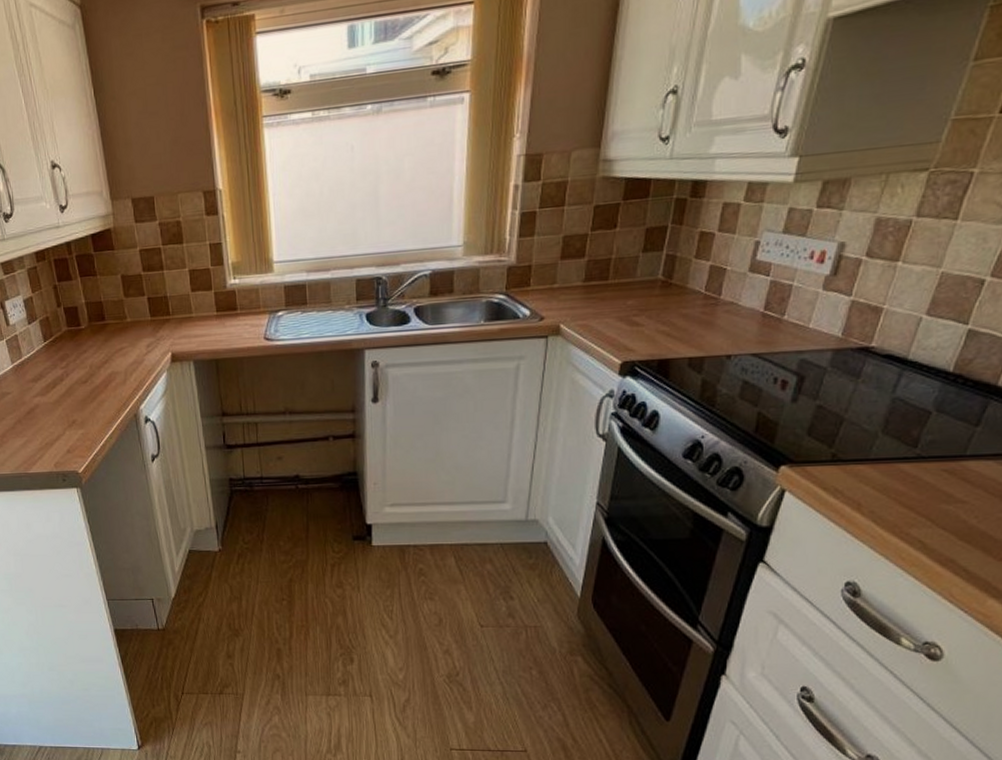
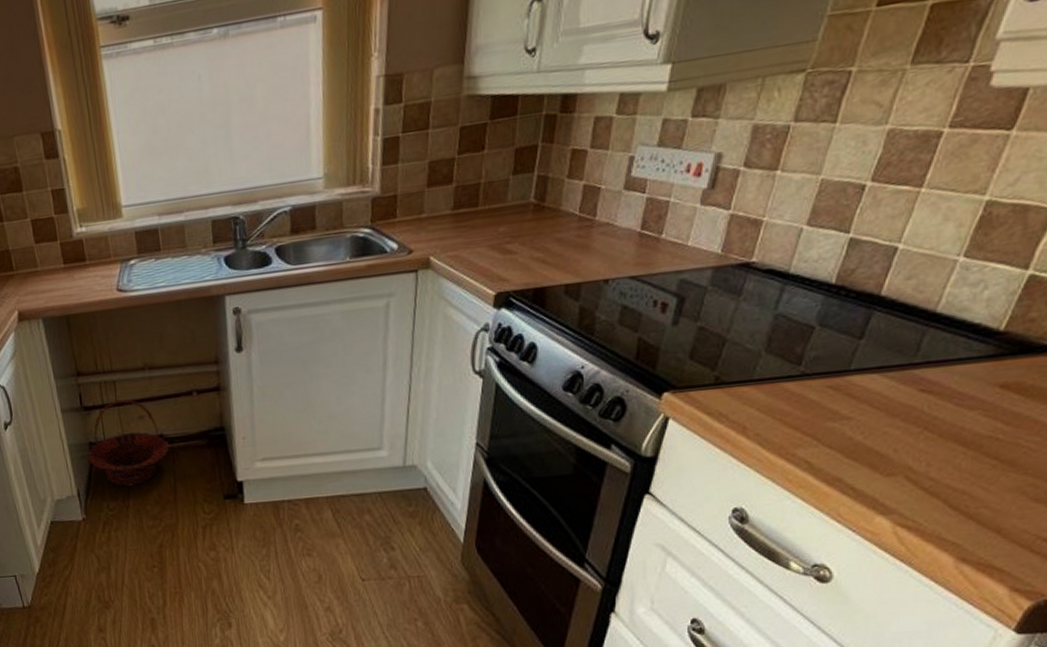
basket: none [228,440,303,522] -> present [88,399,169,486]

